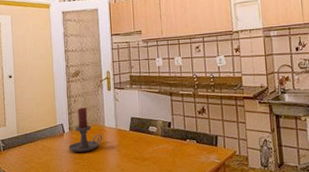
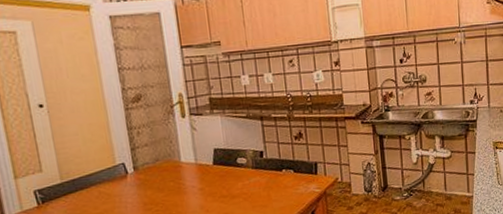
candle holder: present [69,107,103,152] -> none [135,140,180,196]

